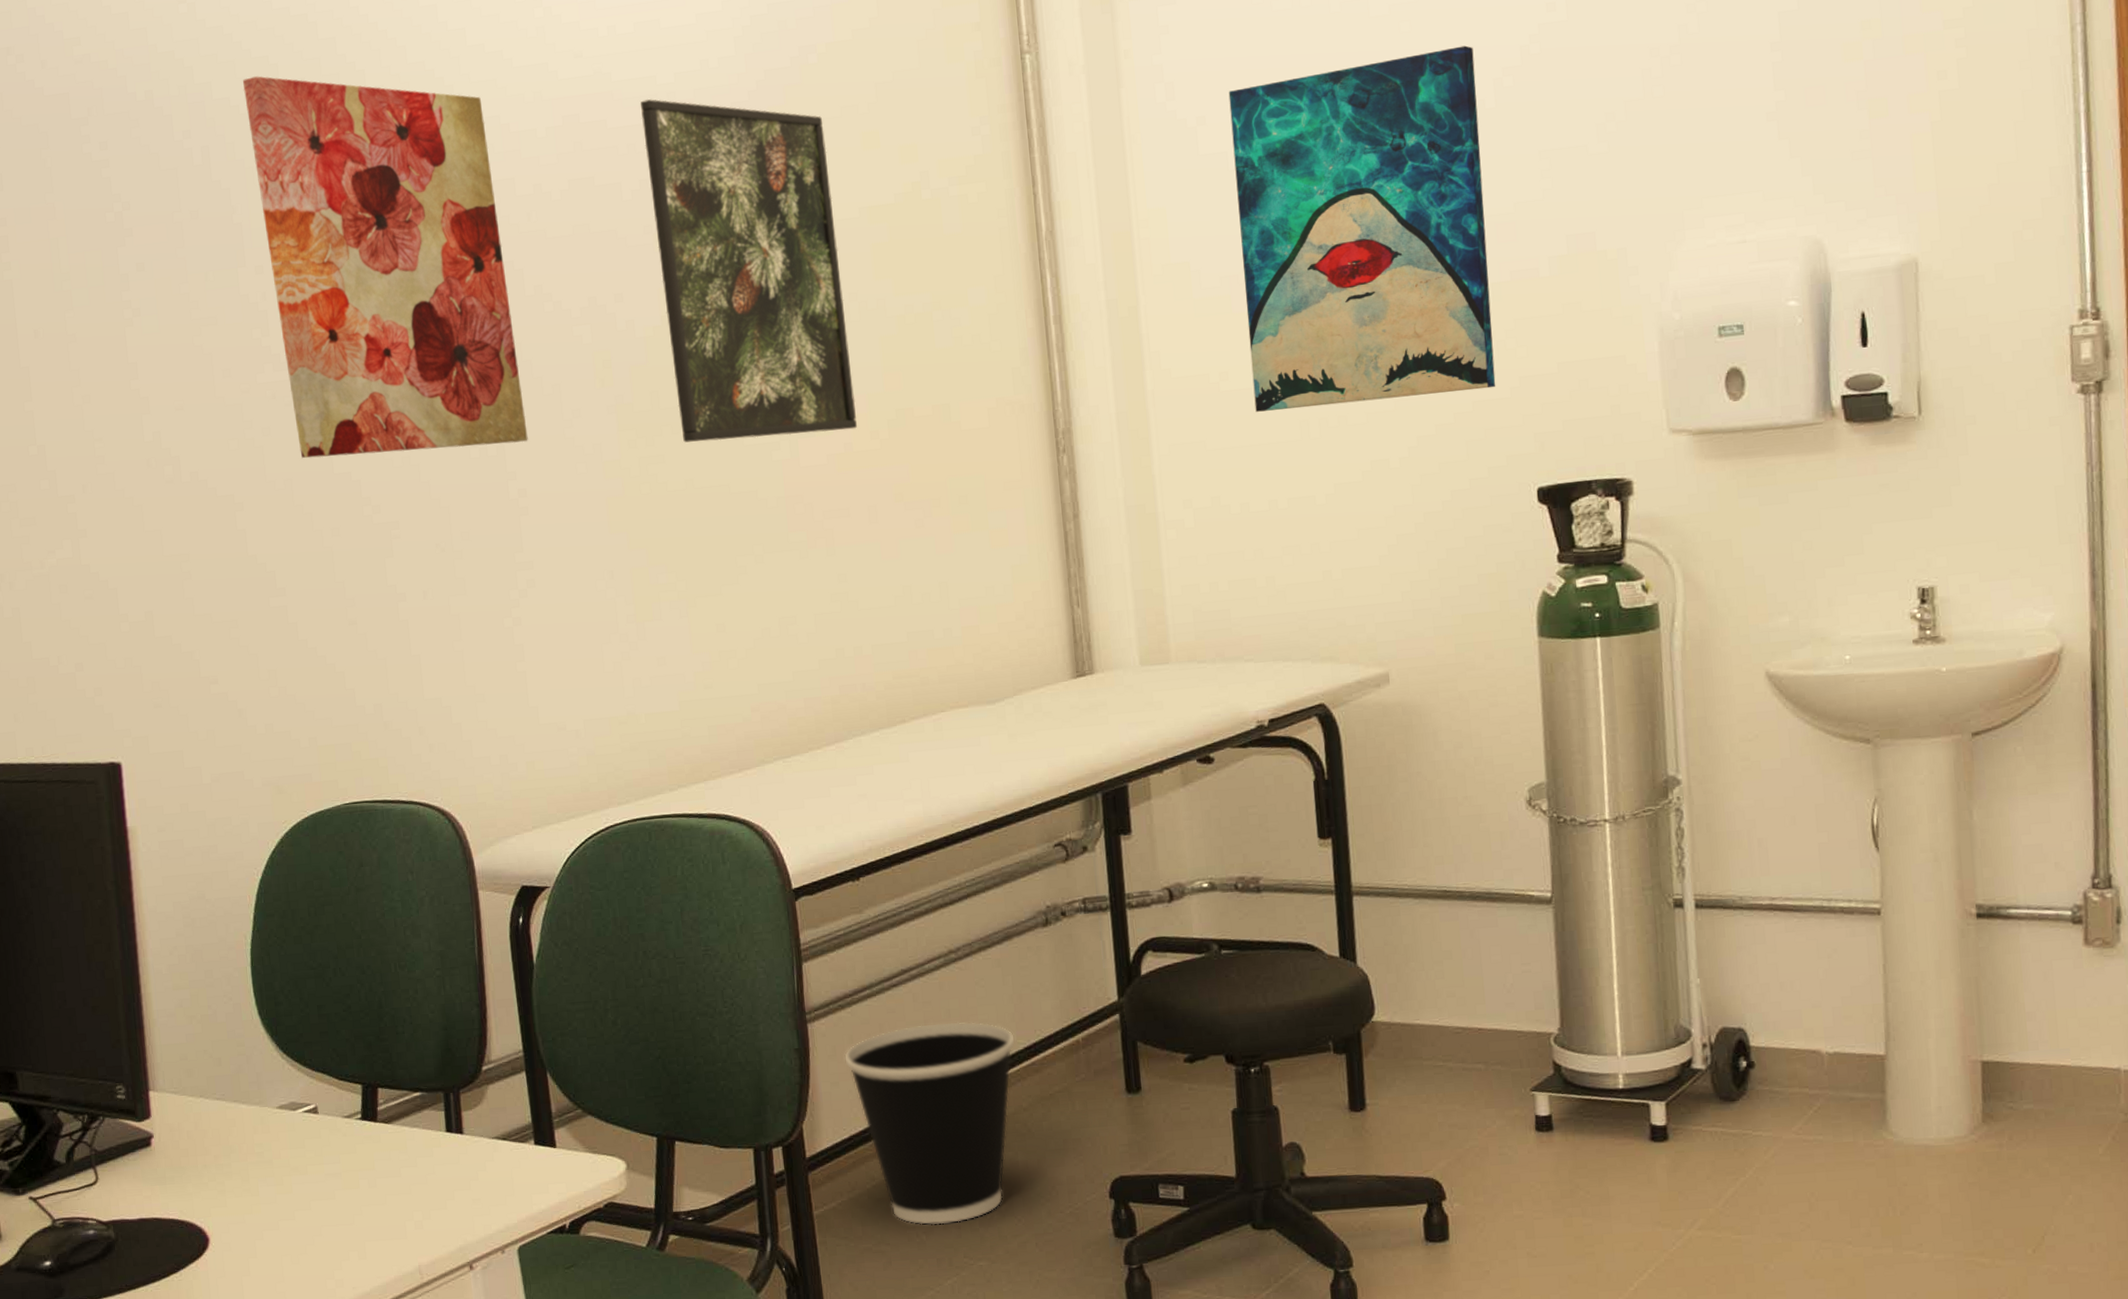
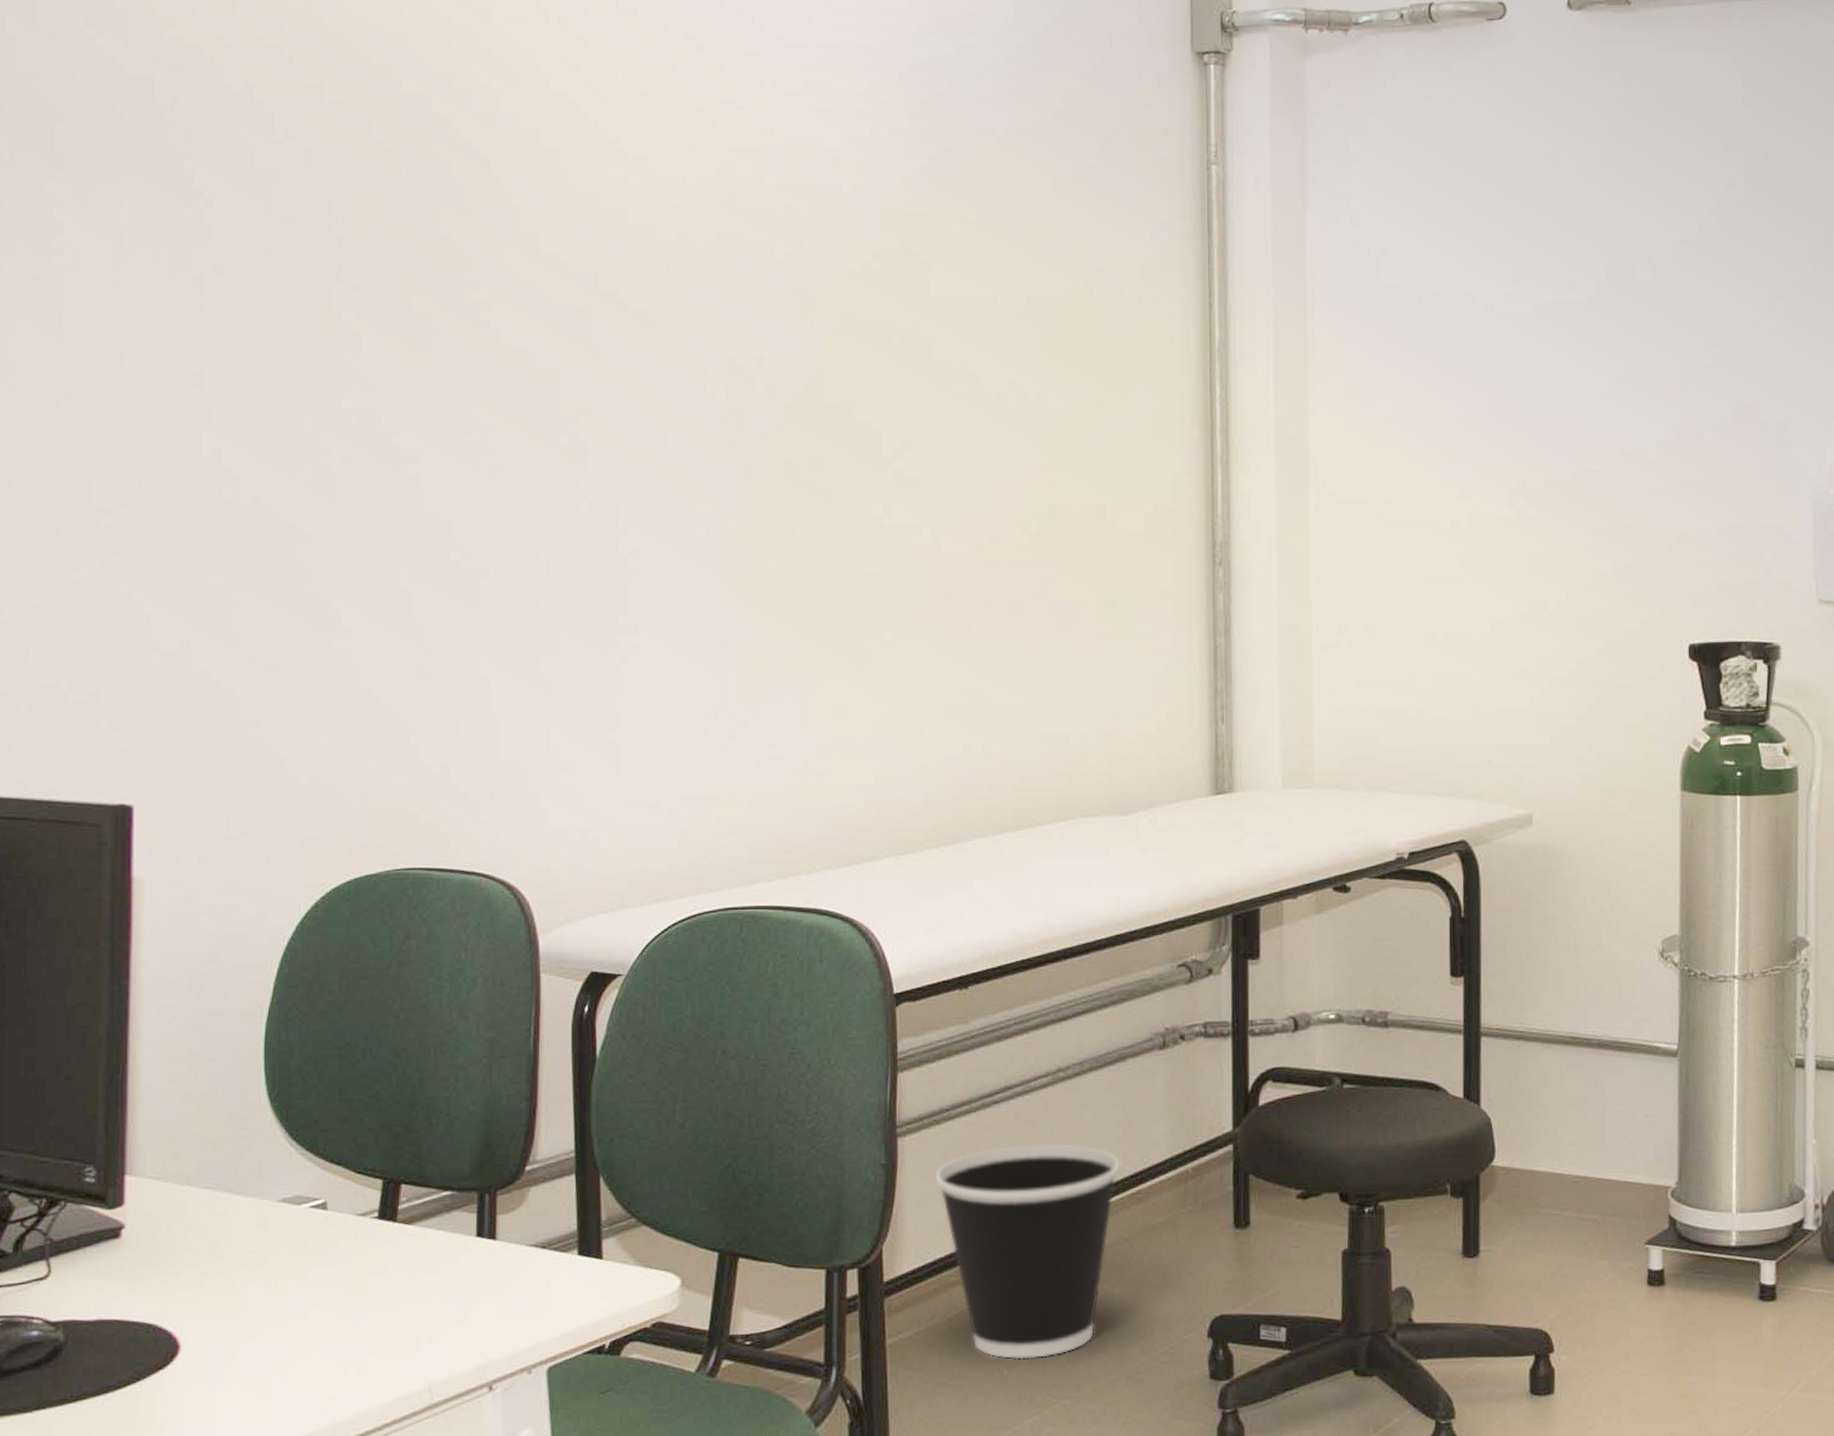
wall art: present [242,76,528,459] -> none [359,84,645,499]
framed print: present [641,99,858,443] -> none [803,162,1006,521]
wall art: present [1228,45,1496,412] -> none [1413,211,1656,545]

